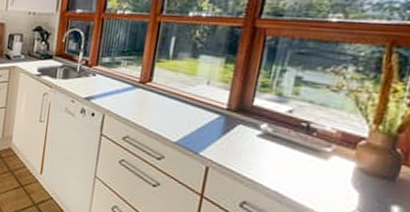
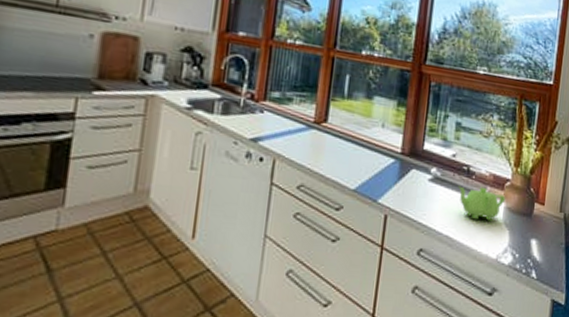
teapot: none [292,142,358,182] -> present [457,185,506,222]

